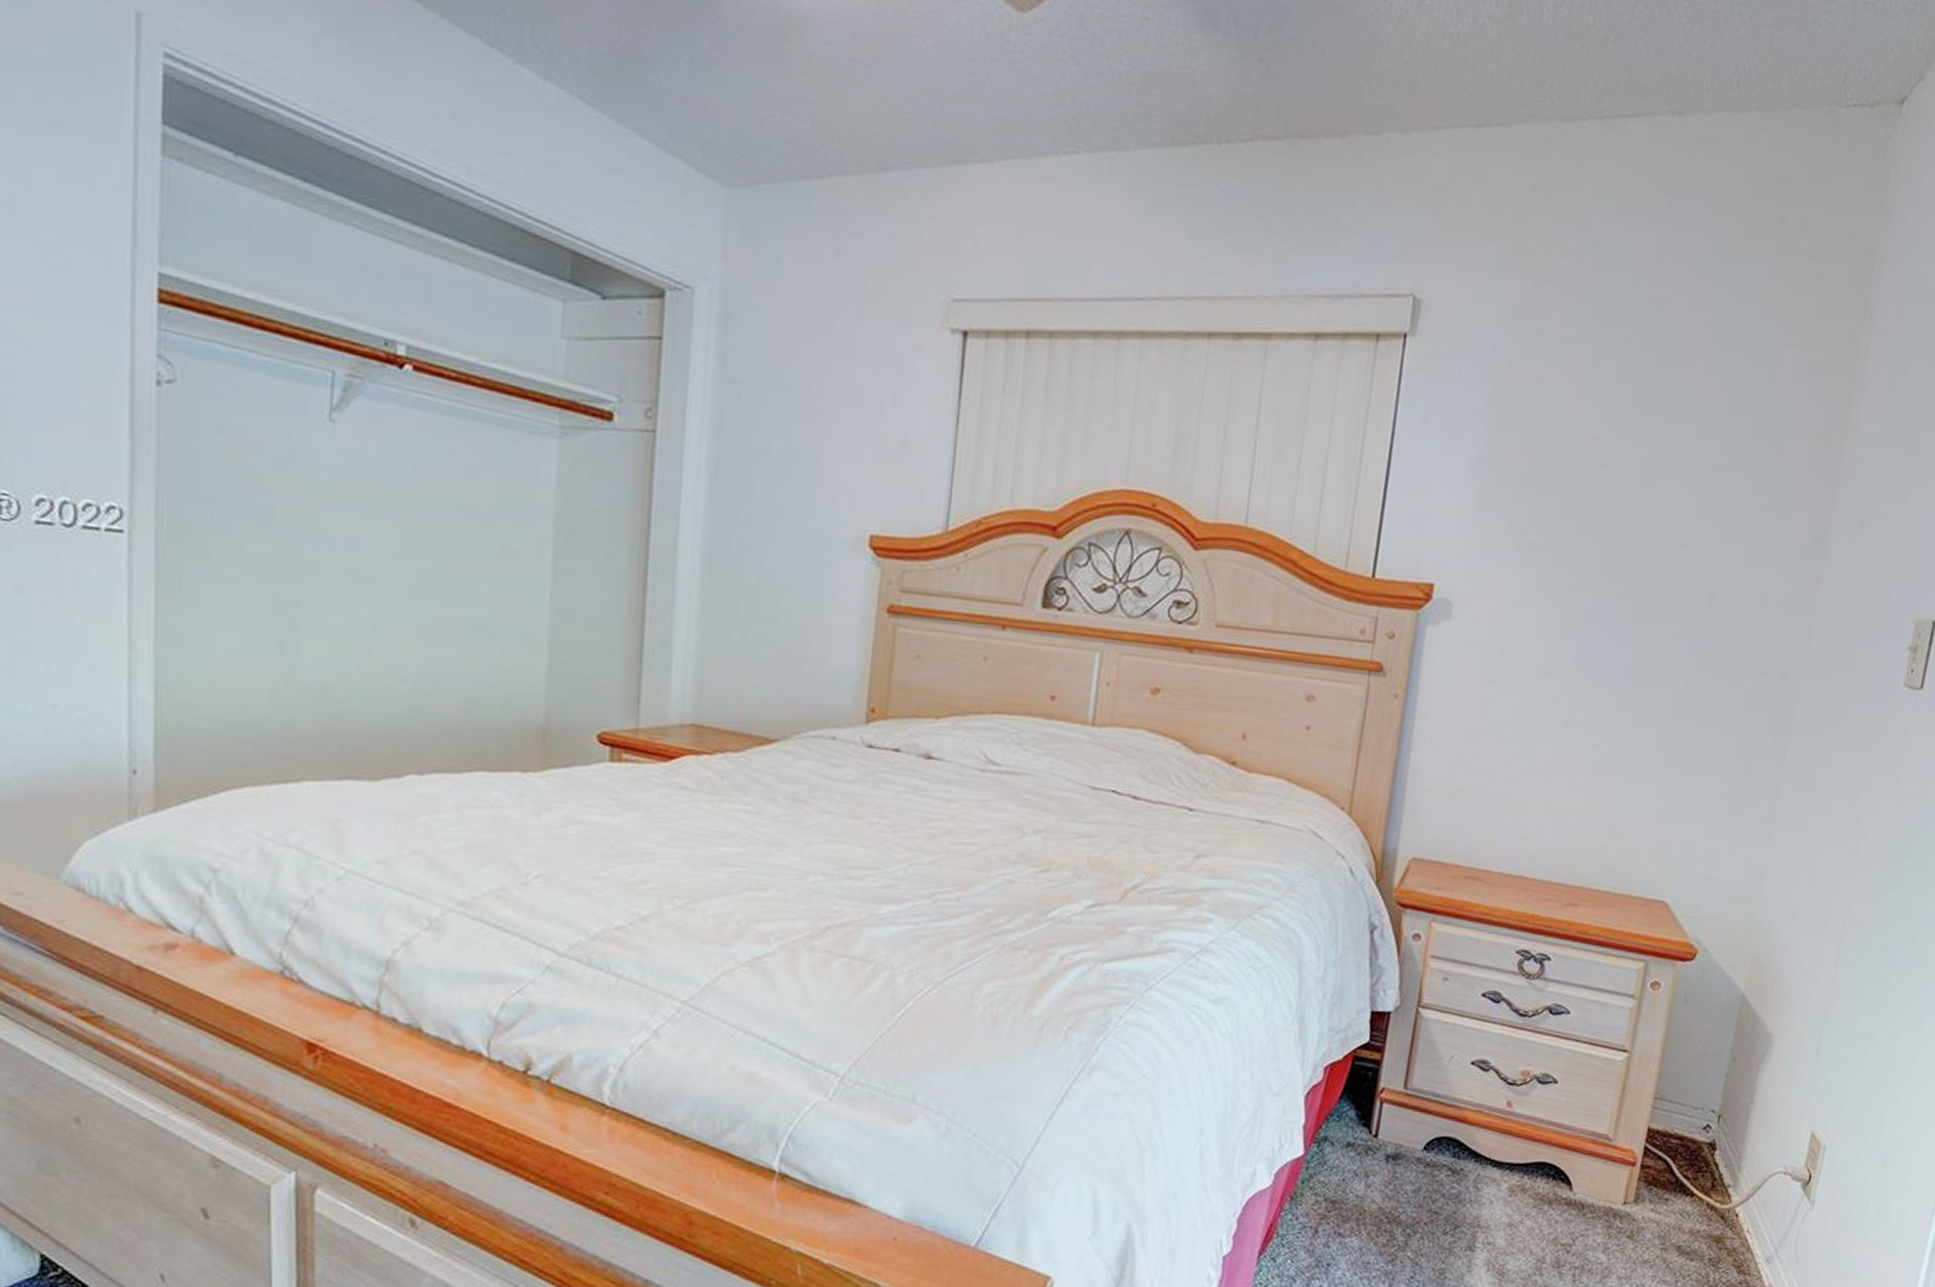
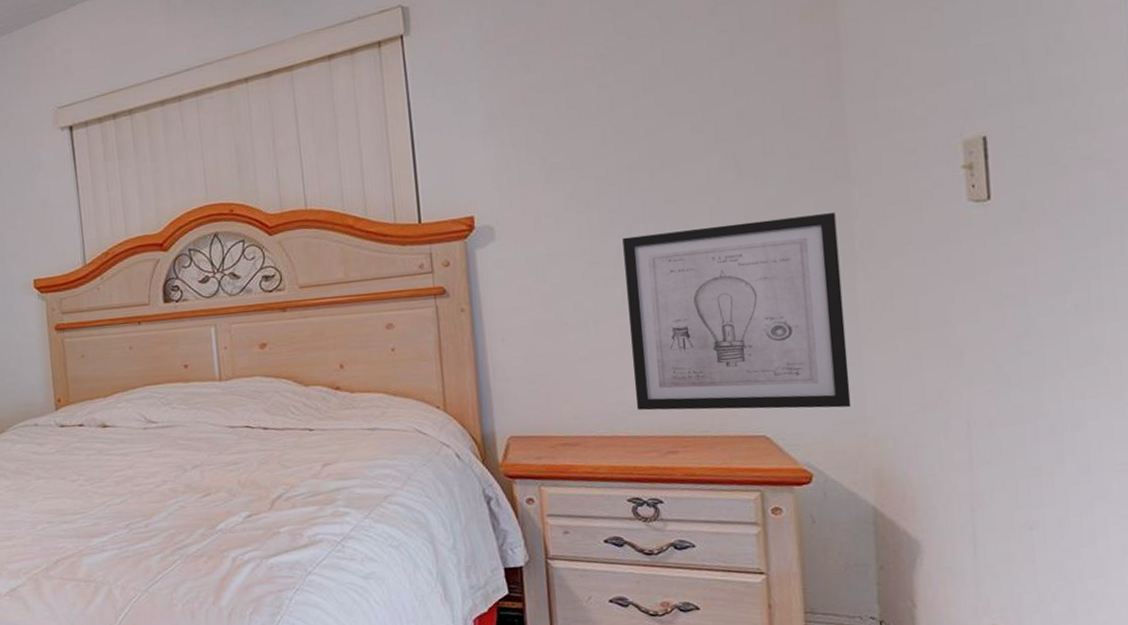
wall art: none [1549,648,1788,884] -> present [622,213,851,411]

